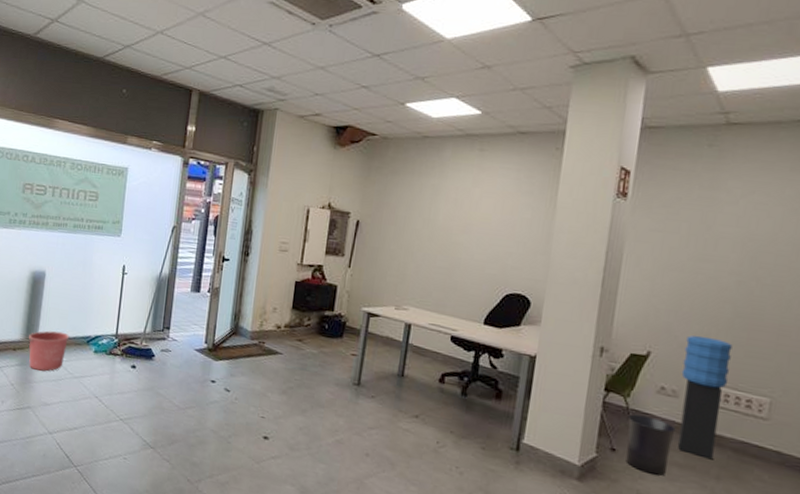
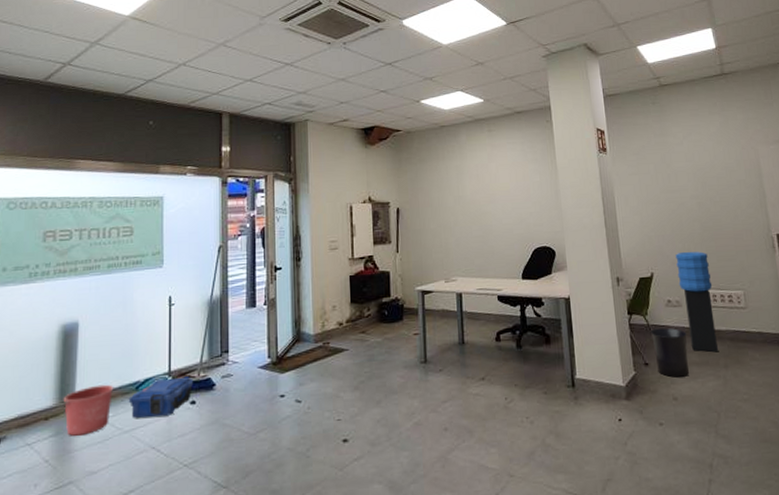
toolbox: none [80,338,136,373] -> present [128,376,193,418]

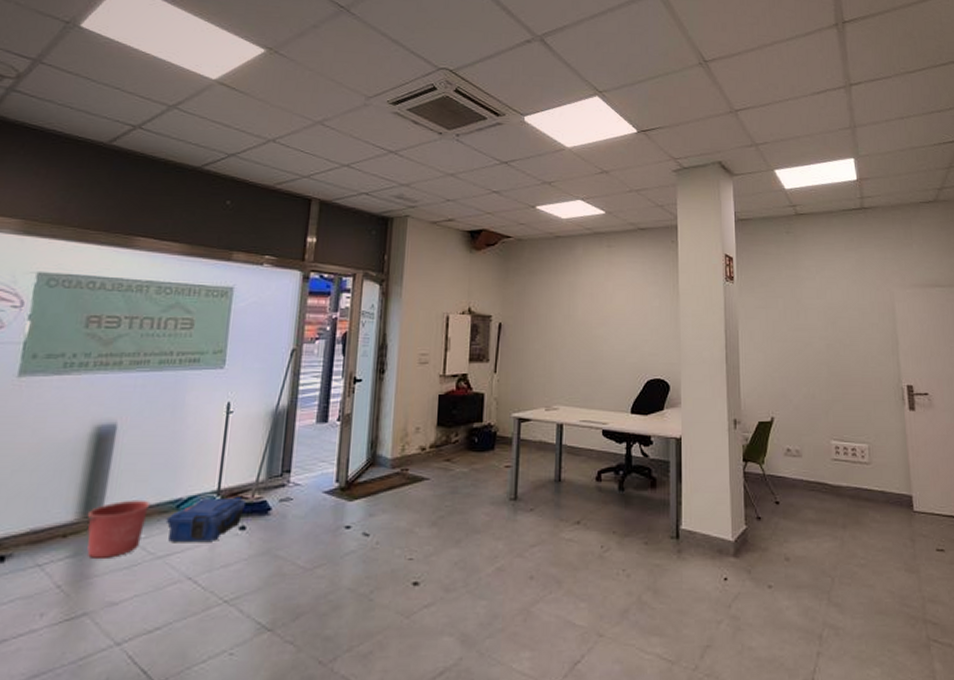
waste bin: present [650,328,689,378] -> none [765,479,805,535]
water cooler: present [675,251,718,353] -> none [799,396,837,510]

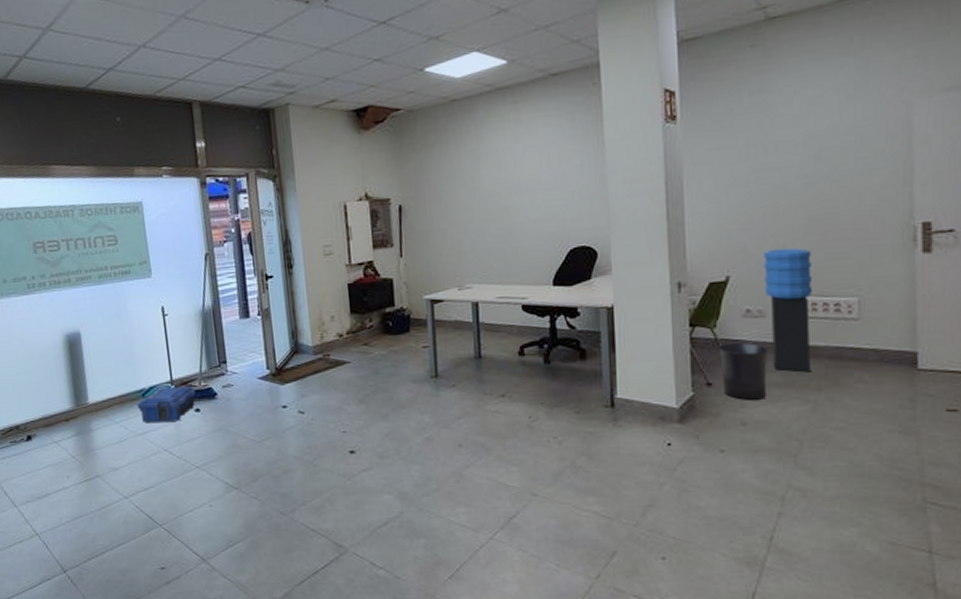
bucket: present [84,499,151,558] -> none [77,390,123,436]
waste bin: none [765,479,805,535] -> present [717,342,769,400]
water cooler: none [799,396,837,510] -> present [764,248,813,373]

